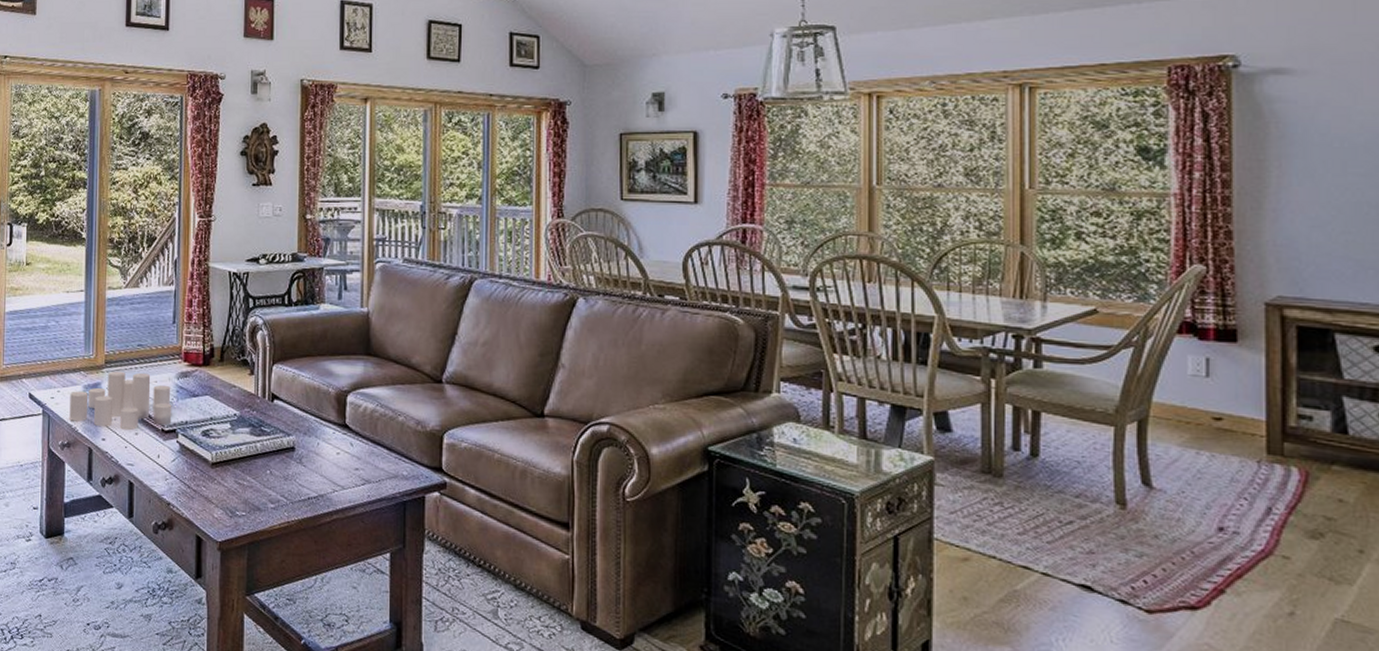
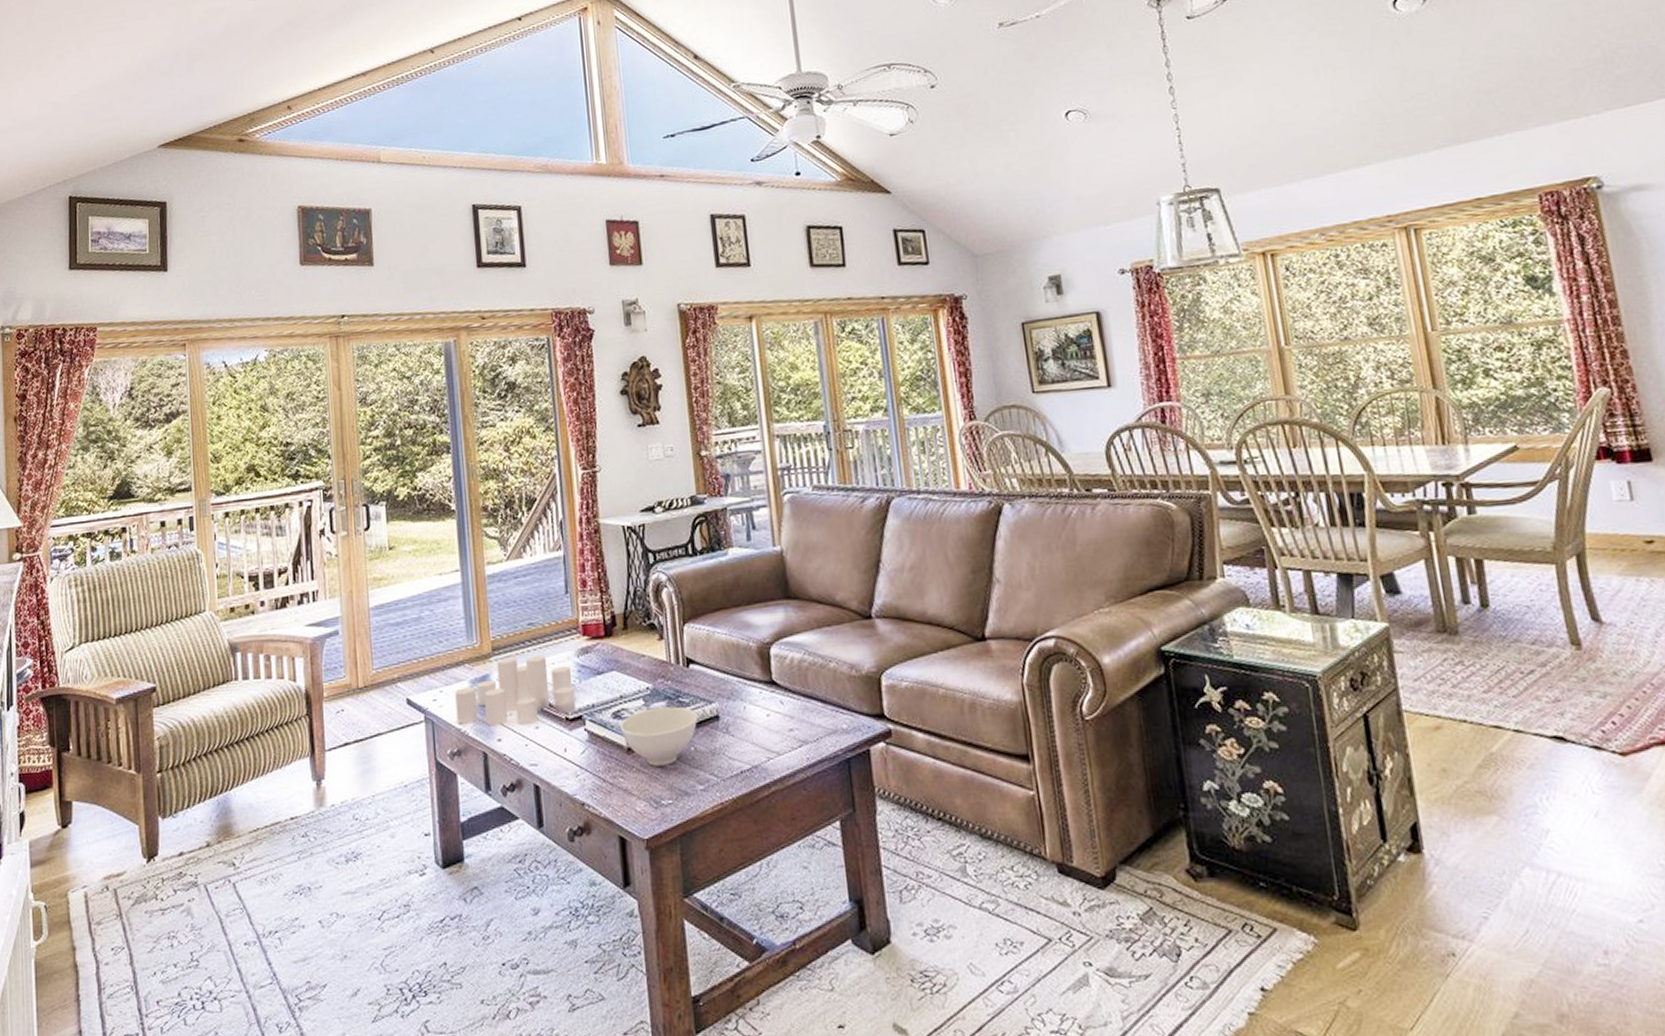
bowl: none [208,432,276,483] -> present [620,706,698,766]

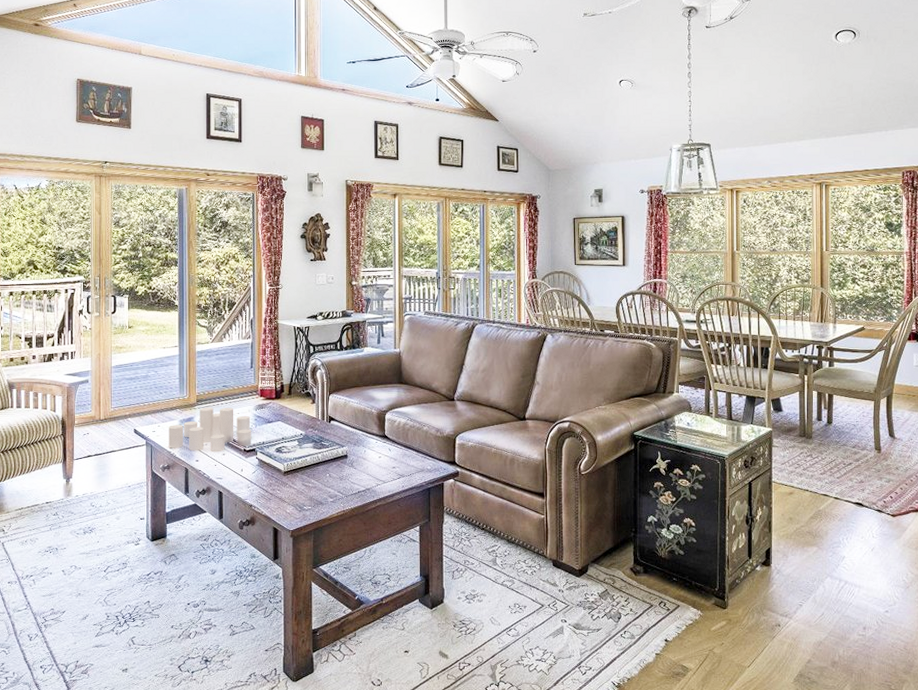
bowl: present [620,706,698,766] -> none [281,447,333,484]

